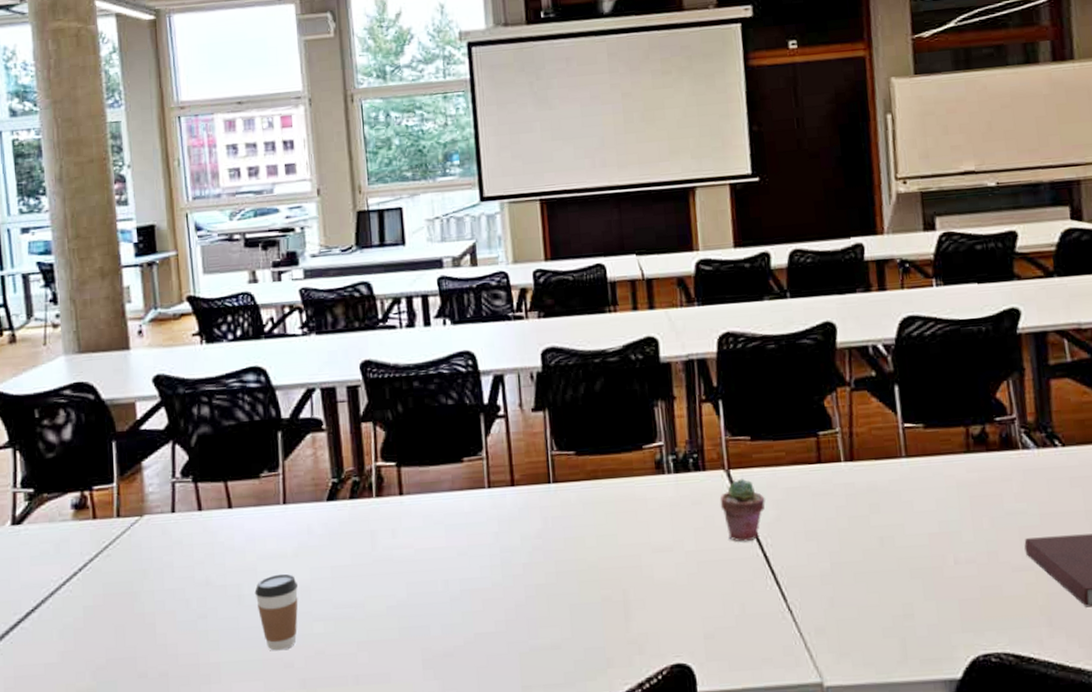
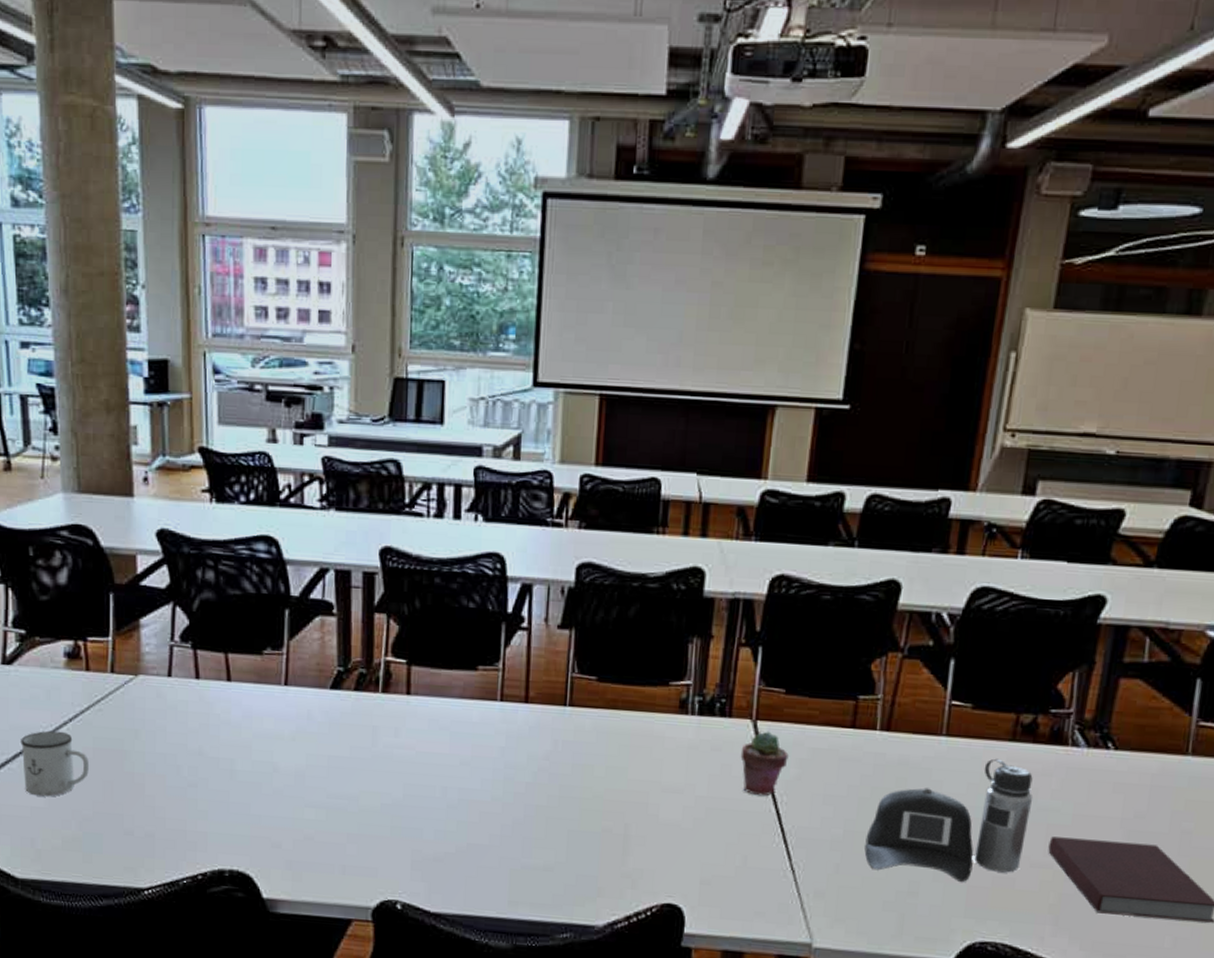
mug: none [32,582,101,652] -> present [21,730,90,797]
coffee cup: present [254,573,298,651] -> none [247,755,292,831]
water bottle: none [852,471,1003,598] -> present [864,758,1033,883]

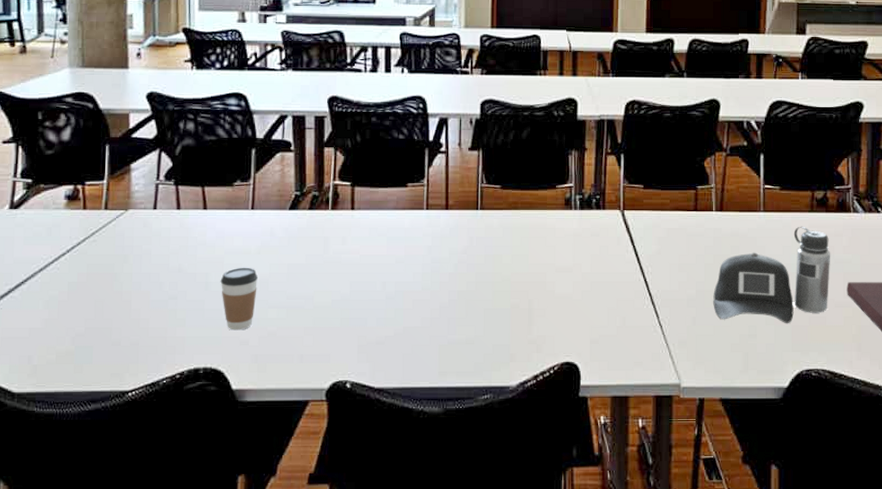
mug: present [21,730,90,797] -> none [23,261,84,318]
coffee cup: none [247,755,292,831] -> present [220,267,258,330]
potted succulent: present [740,731,789,796] -> none [614,218,650,269]

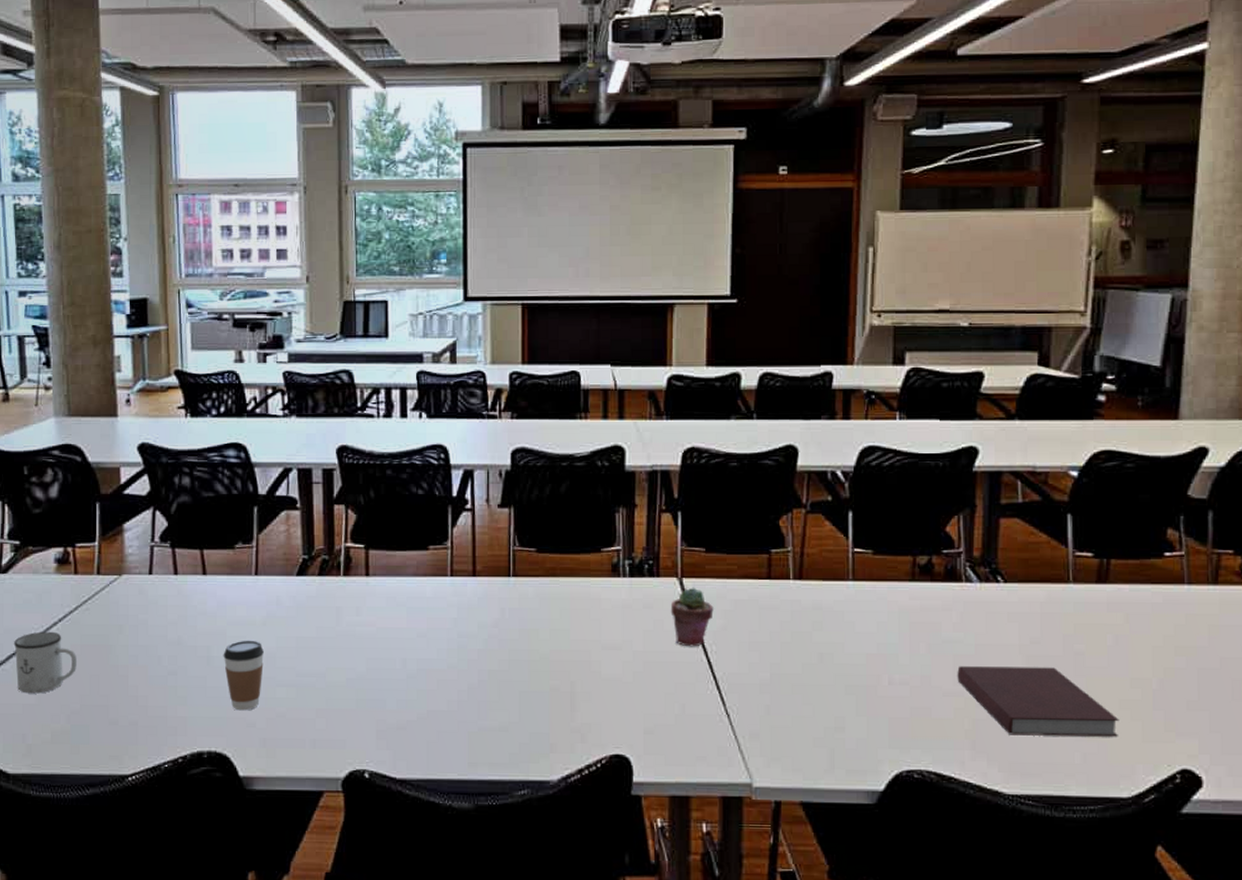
mug: none [23,261,84,318] -> present [14,631,78,694]
potted succulent: none [614,218,650,269] -> present [670,587,714,647]
water bottle: present [713,226,831,324] -> none [791,598,938,716]

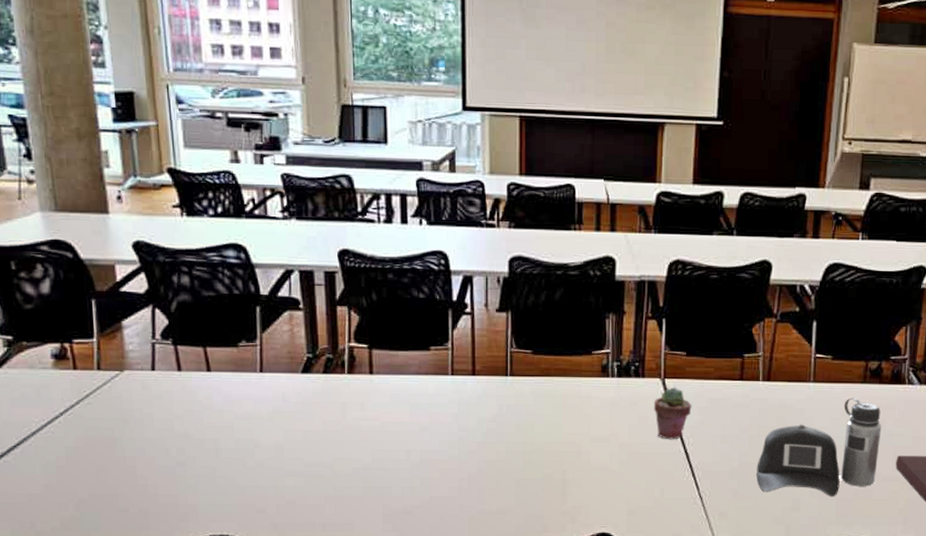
mug: present [14,631,78,694] -> none [14,424,83,484]
coffee cup: present [223,640,264,711] -> none [231,433,272,498]
water bottle: none [791,598,938,716] -> present [756,397,882,497]

